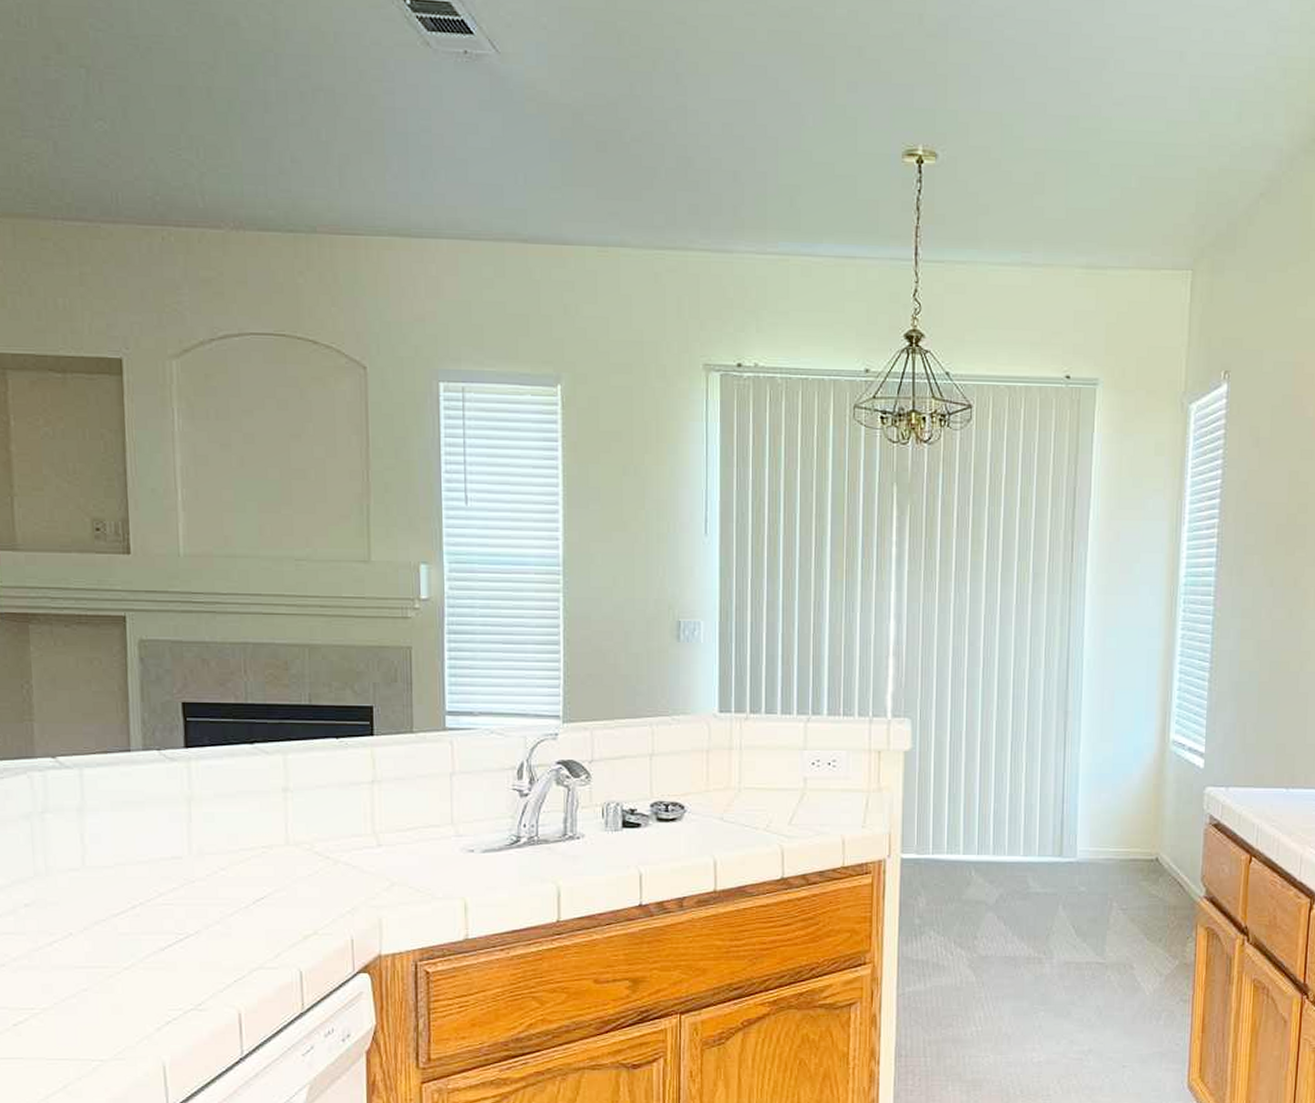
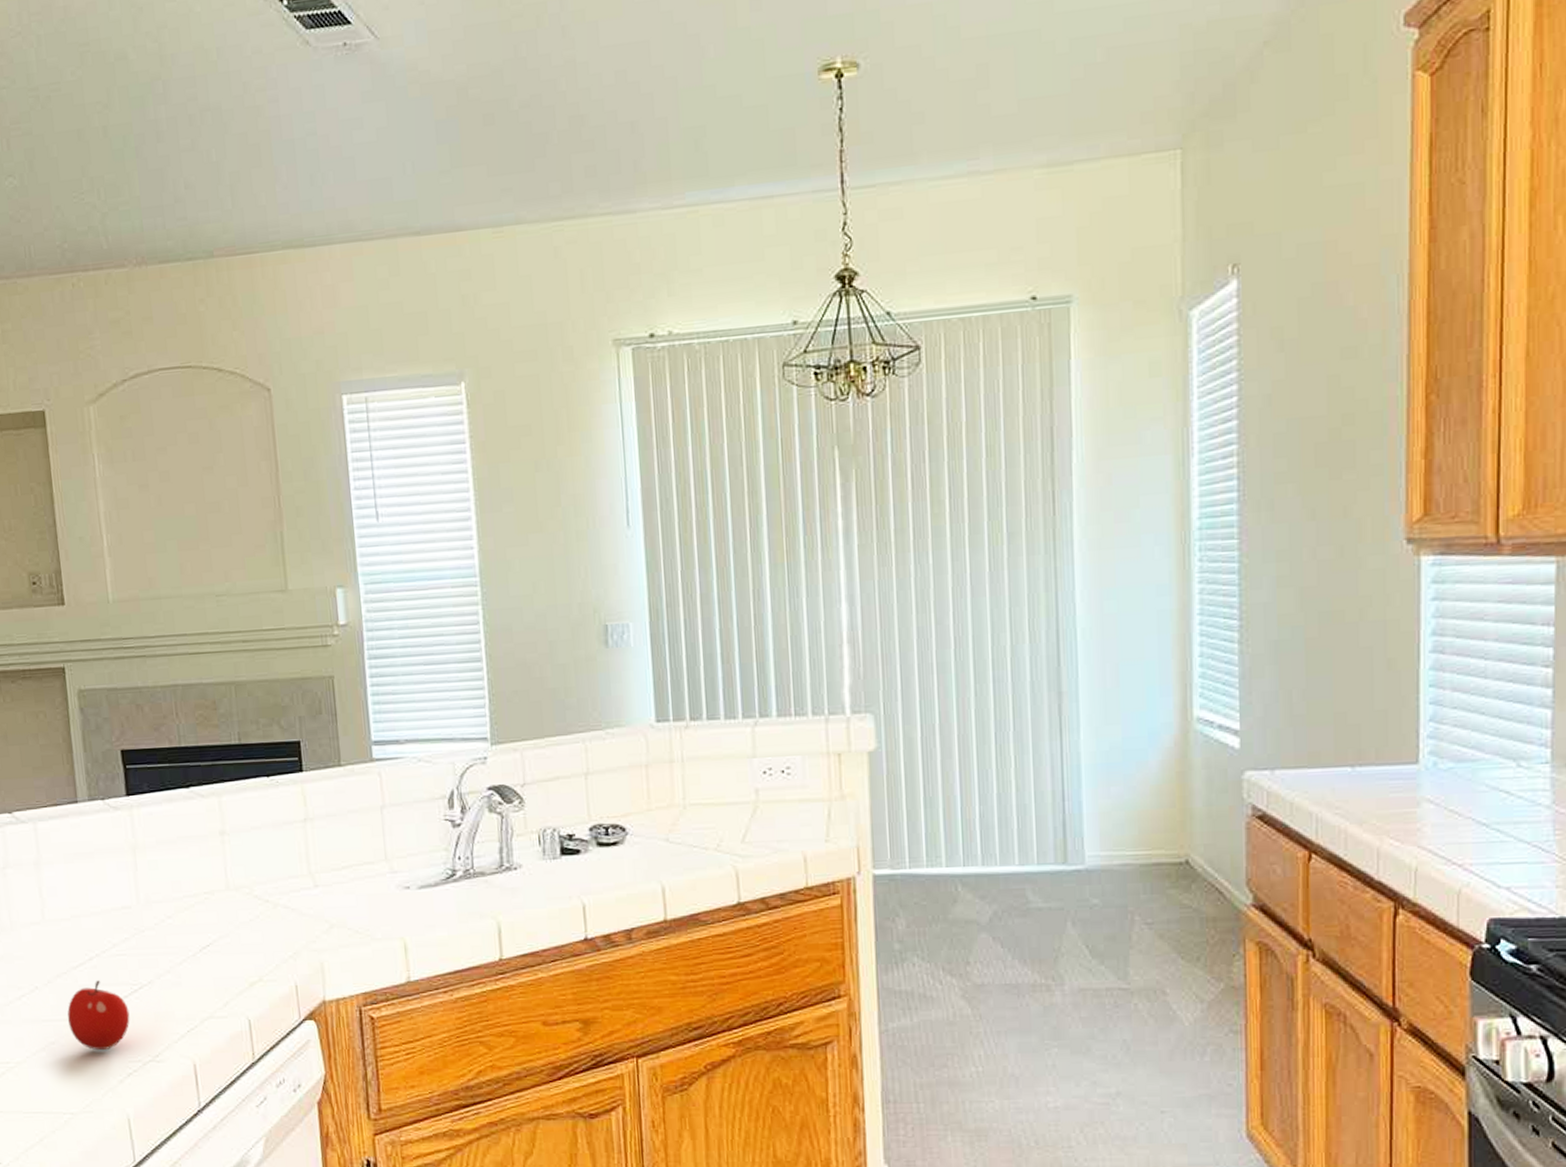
apple: none [104,929,173,999] -> present [67,980,130,1051]

